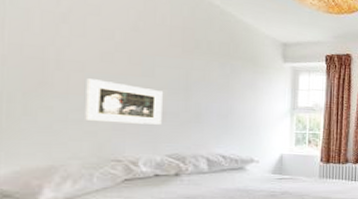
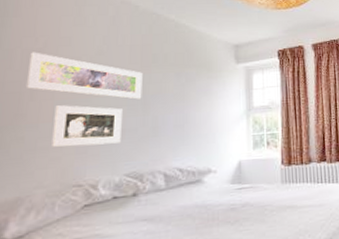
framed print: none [49,15,185,84] -> present [25,52,143,99]

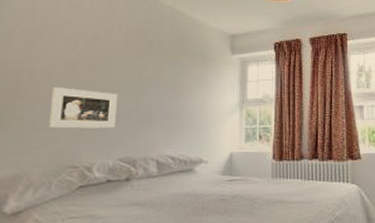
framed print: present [25,52,143,99] -> none [24,32,138,85]

